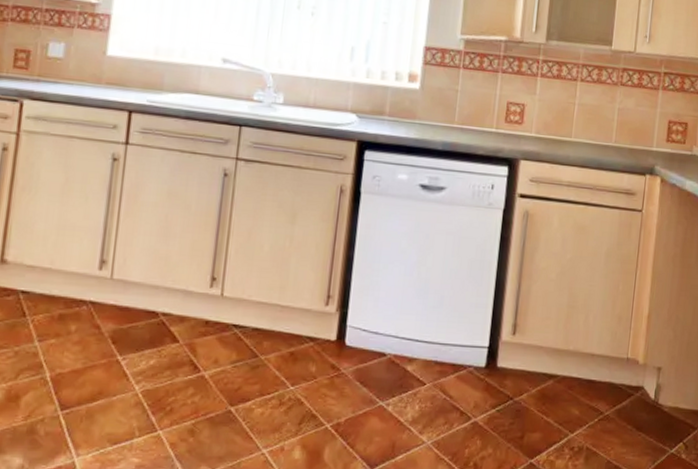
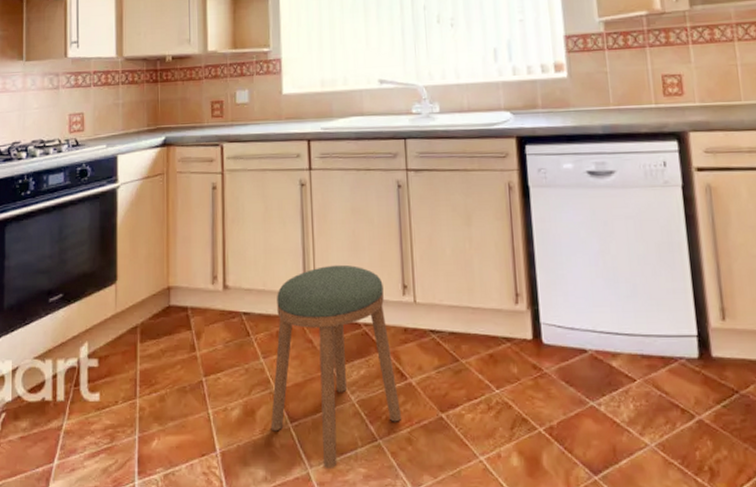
stool: none [36,249,191,459] -> present [270,264,401,470]

